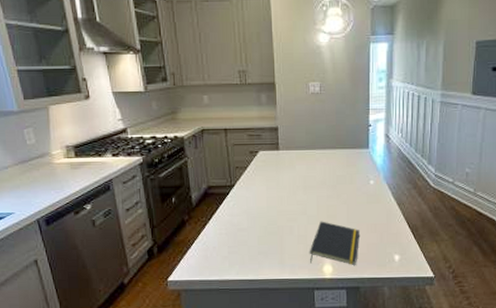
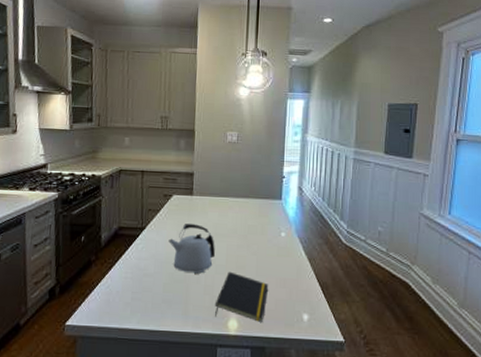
kettle: none [259,178,306,225] -> present [168,224,215,274]

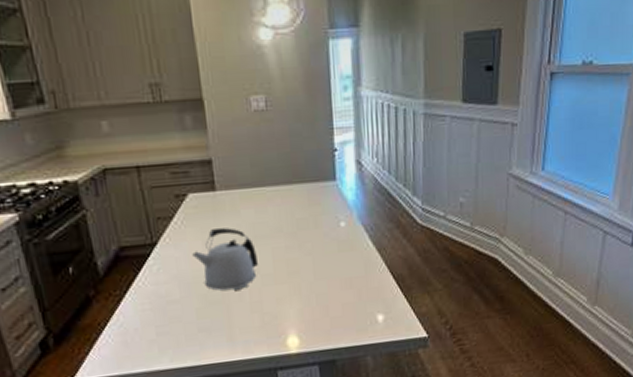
notepad: present [214,271,268,322] -> none [266,280,332,337]

